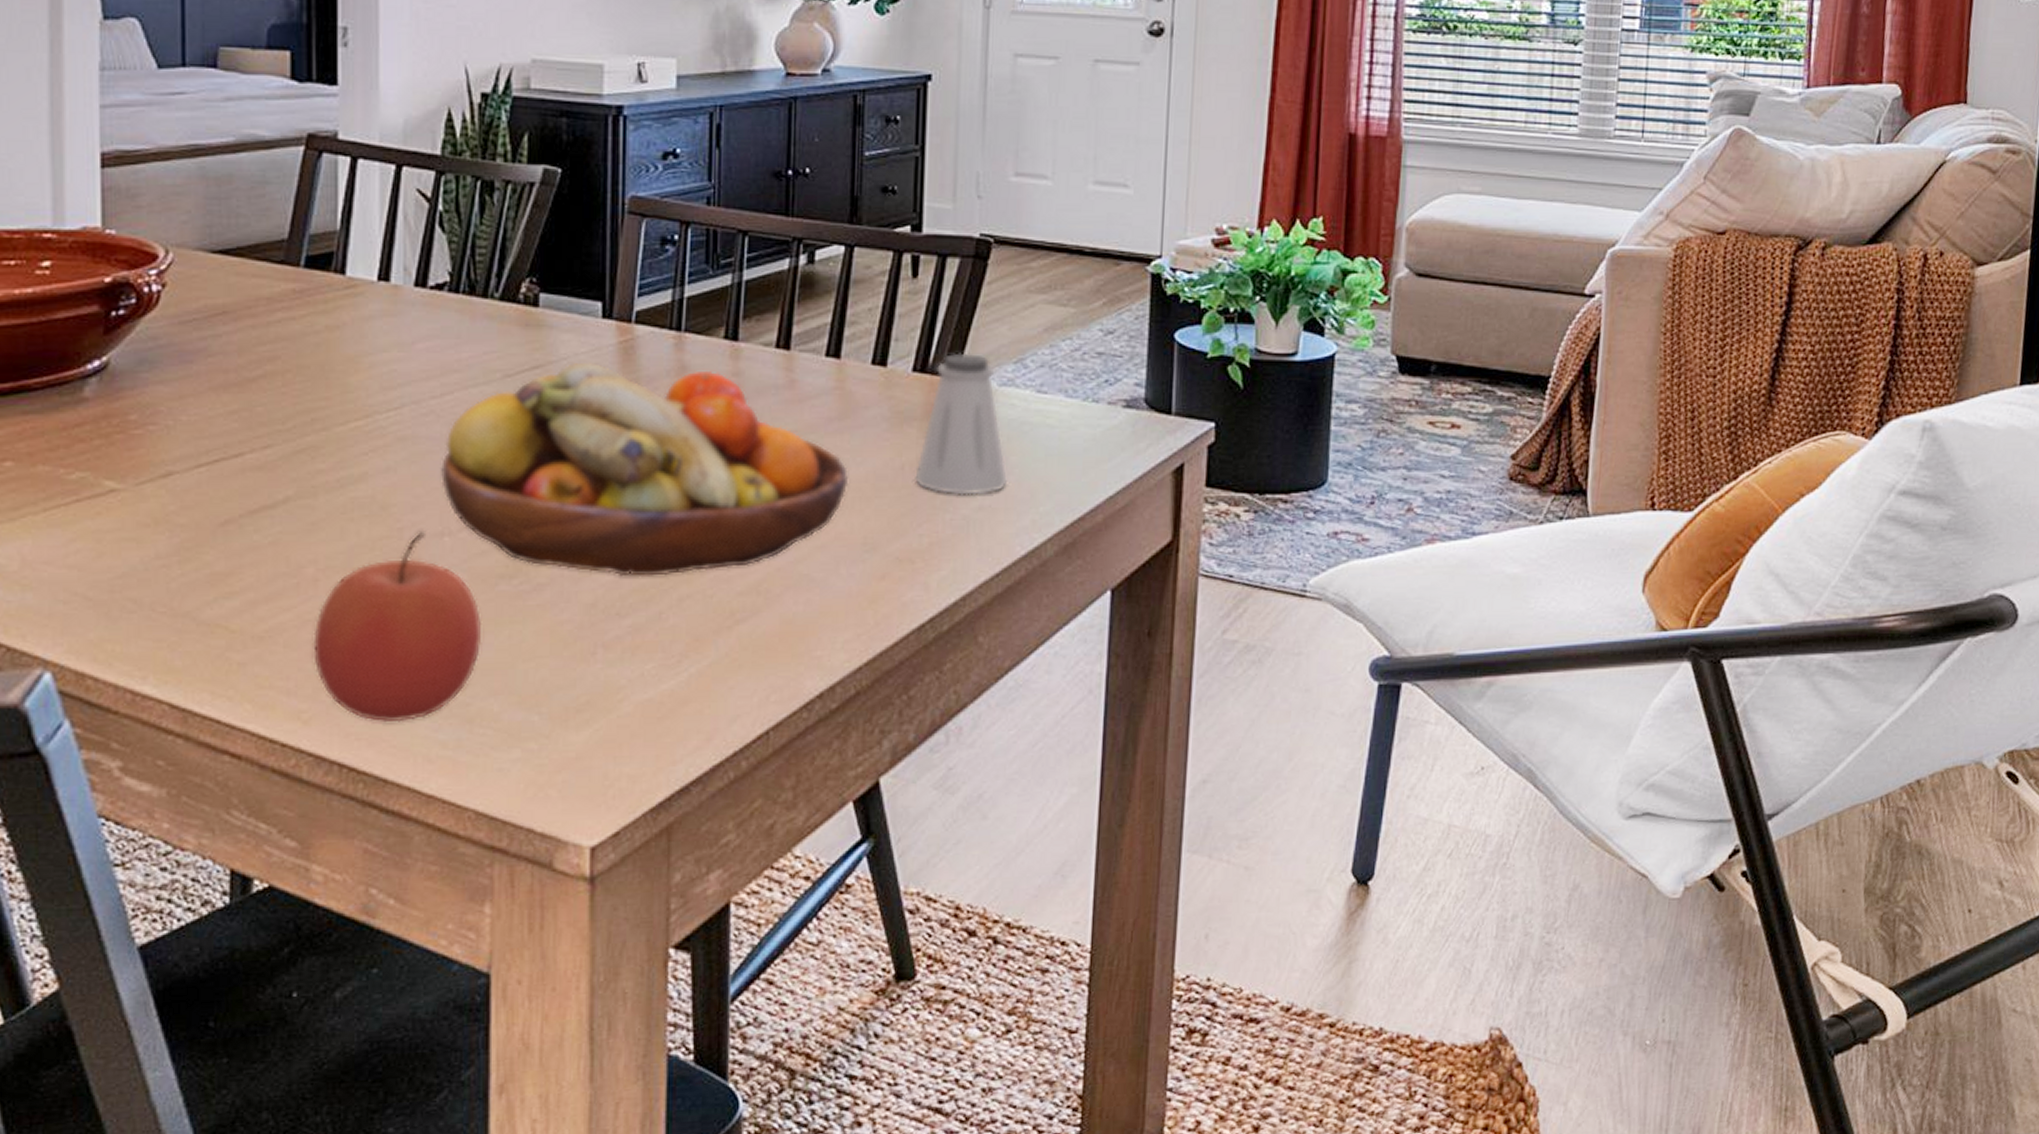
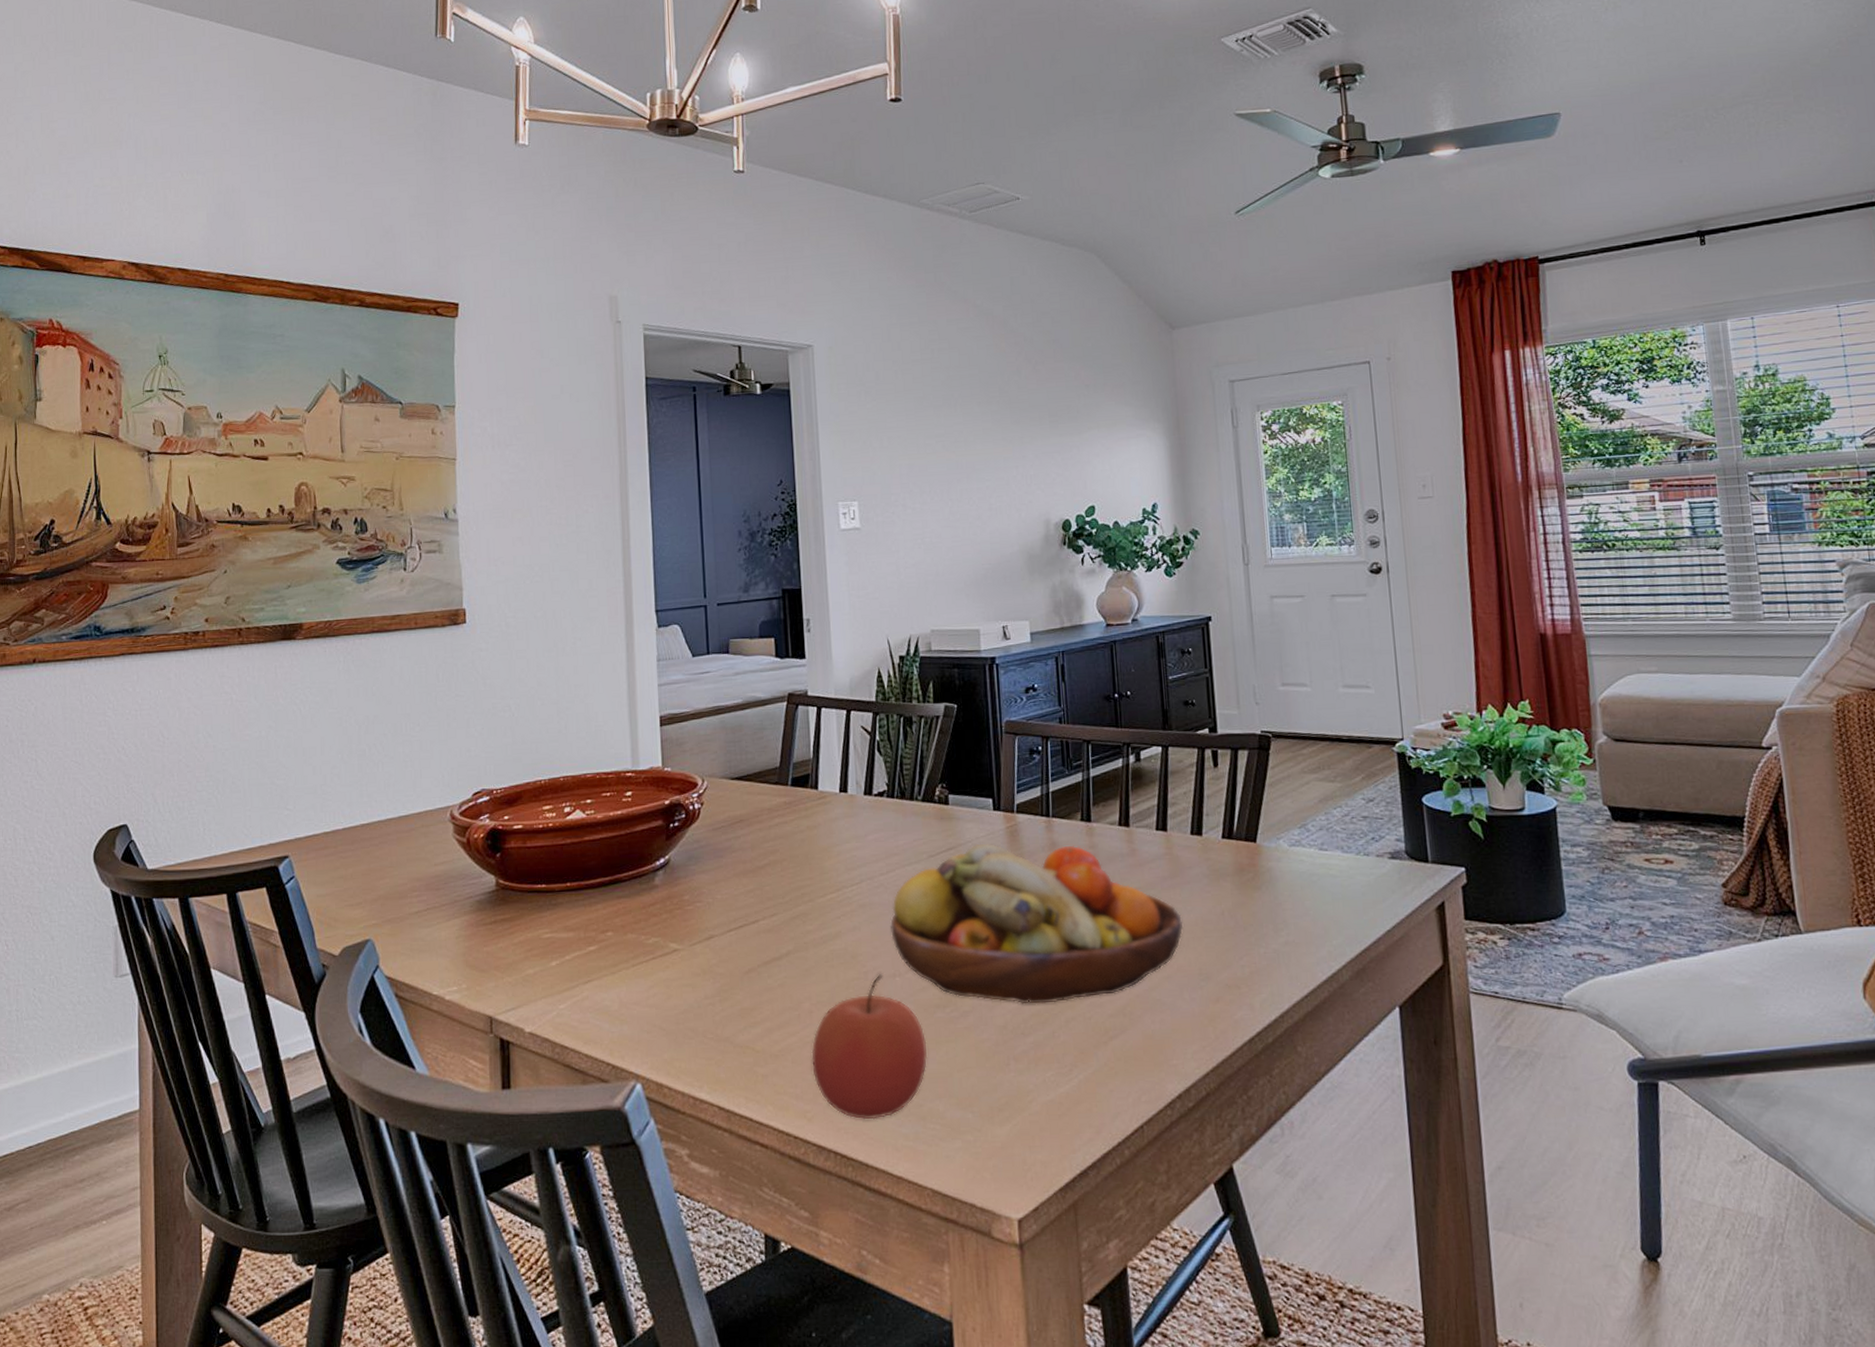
saltshaker: present [915,352,1007,495] -> none [1232,822,1305,933]

